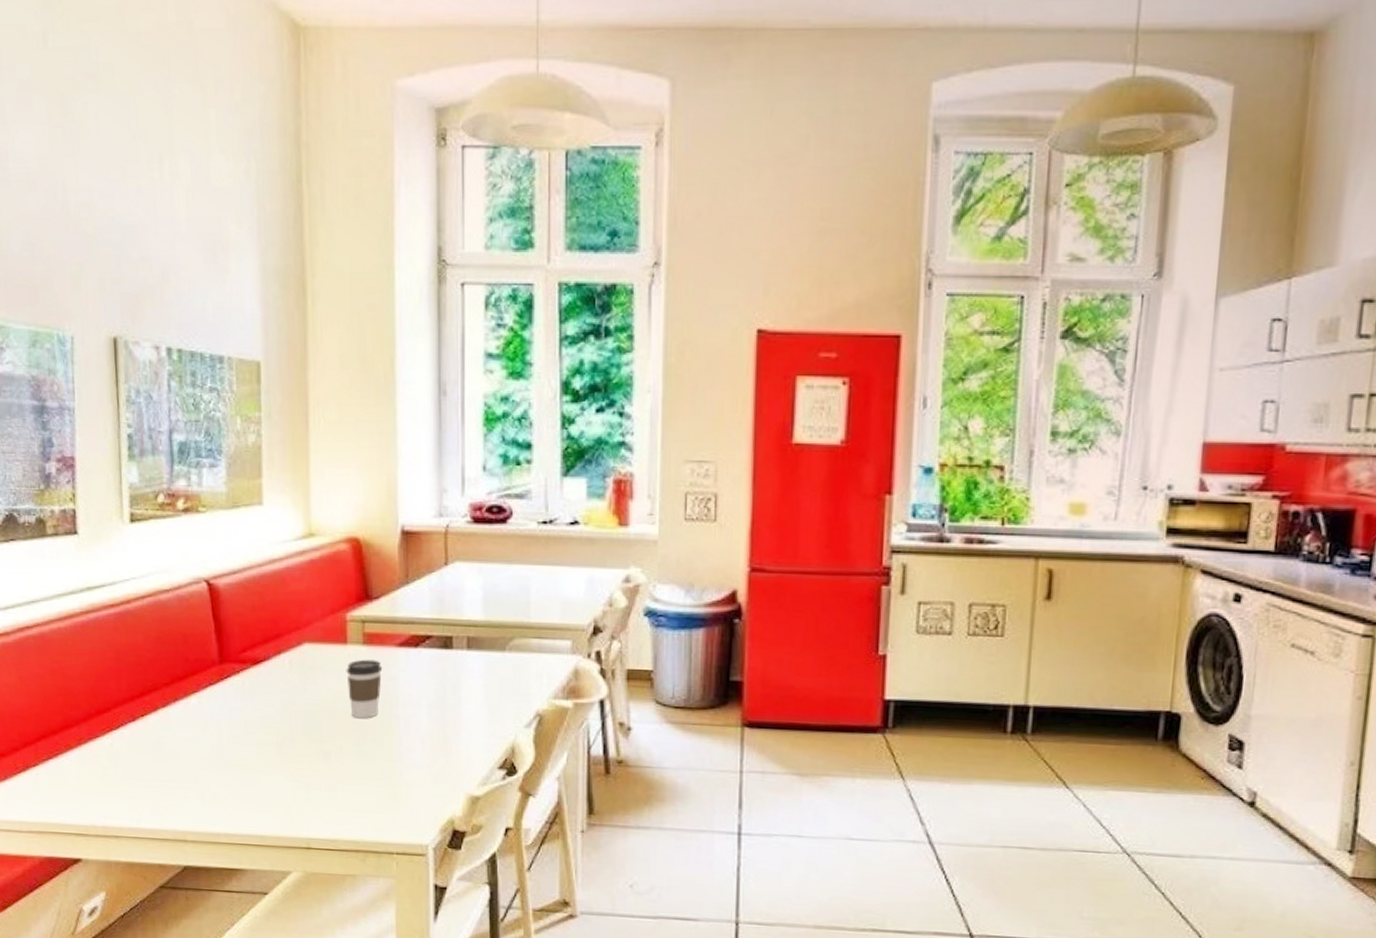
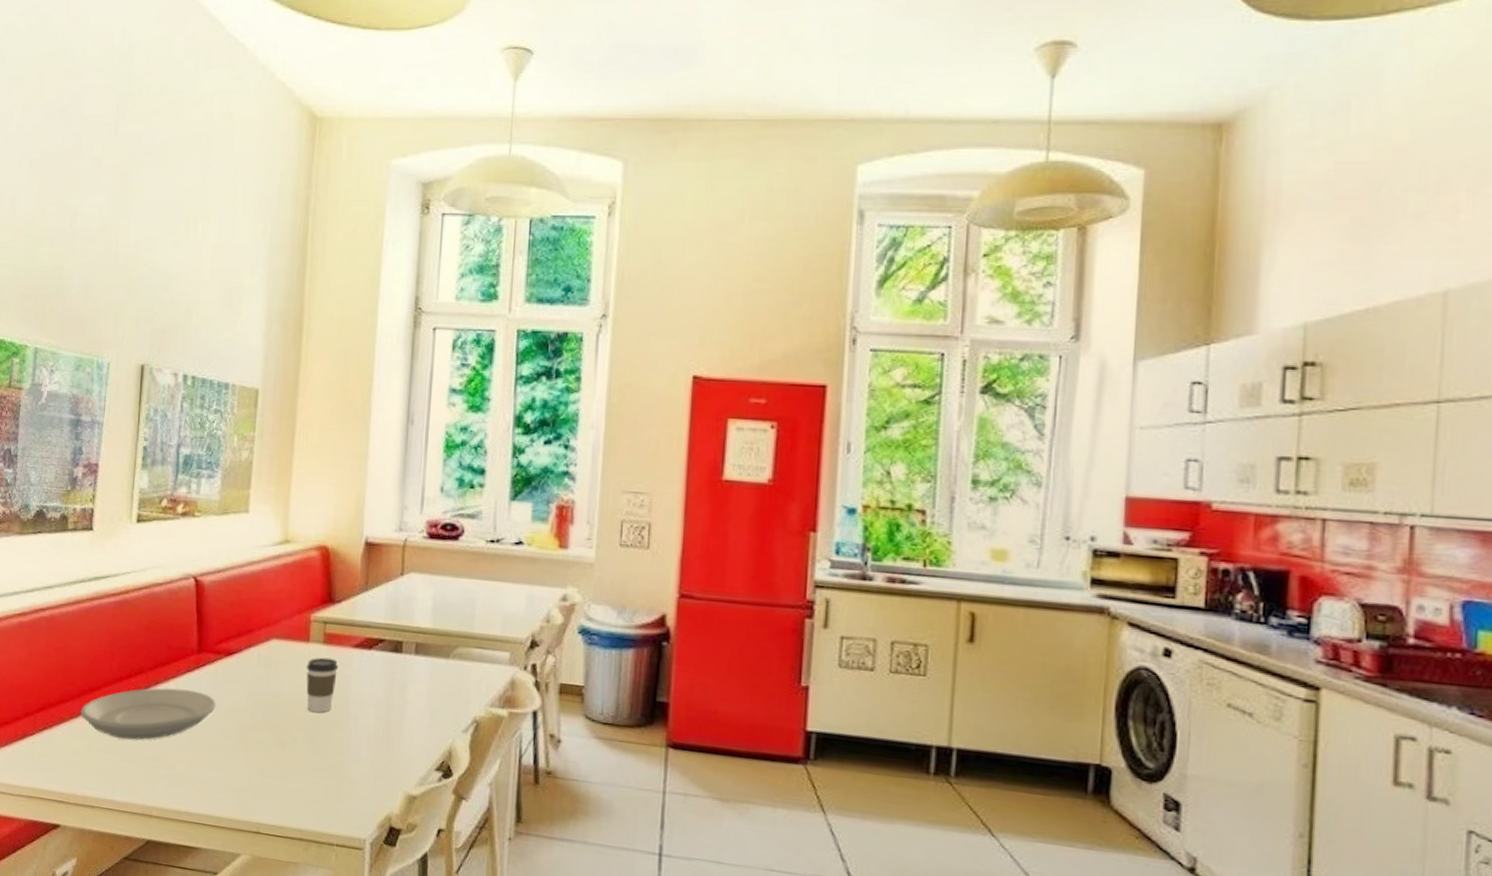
plate: none [89,704,247,762] -> present [80,688,216,740]

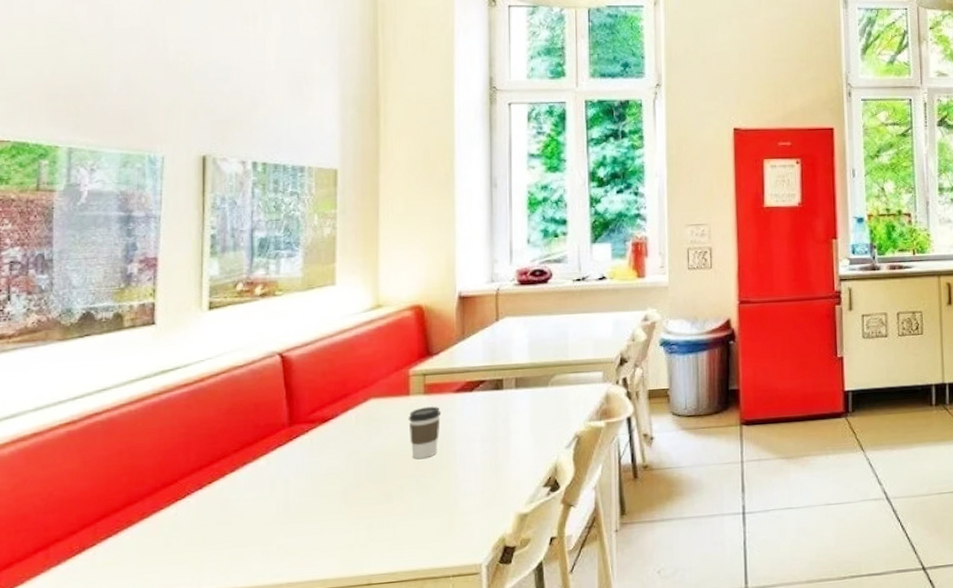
plate: present [80,688,216,740] -> none [152,463,314,528]

